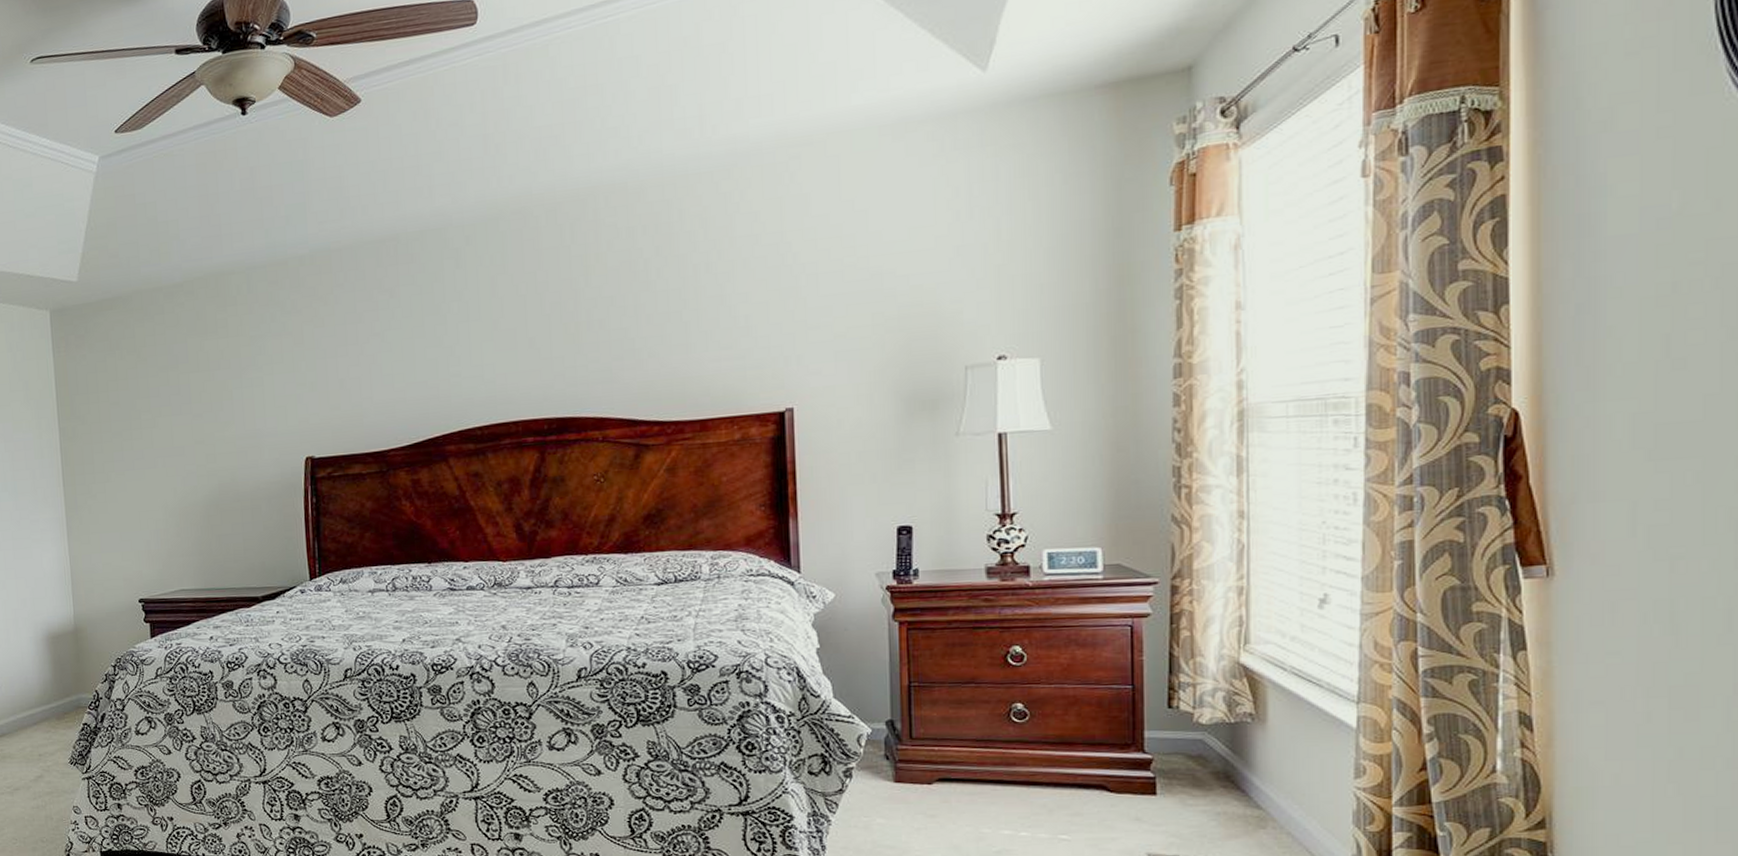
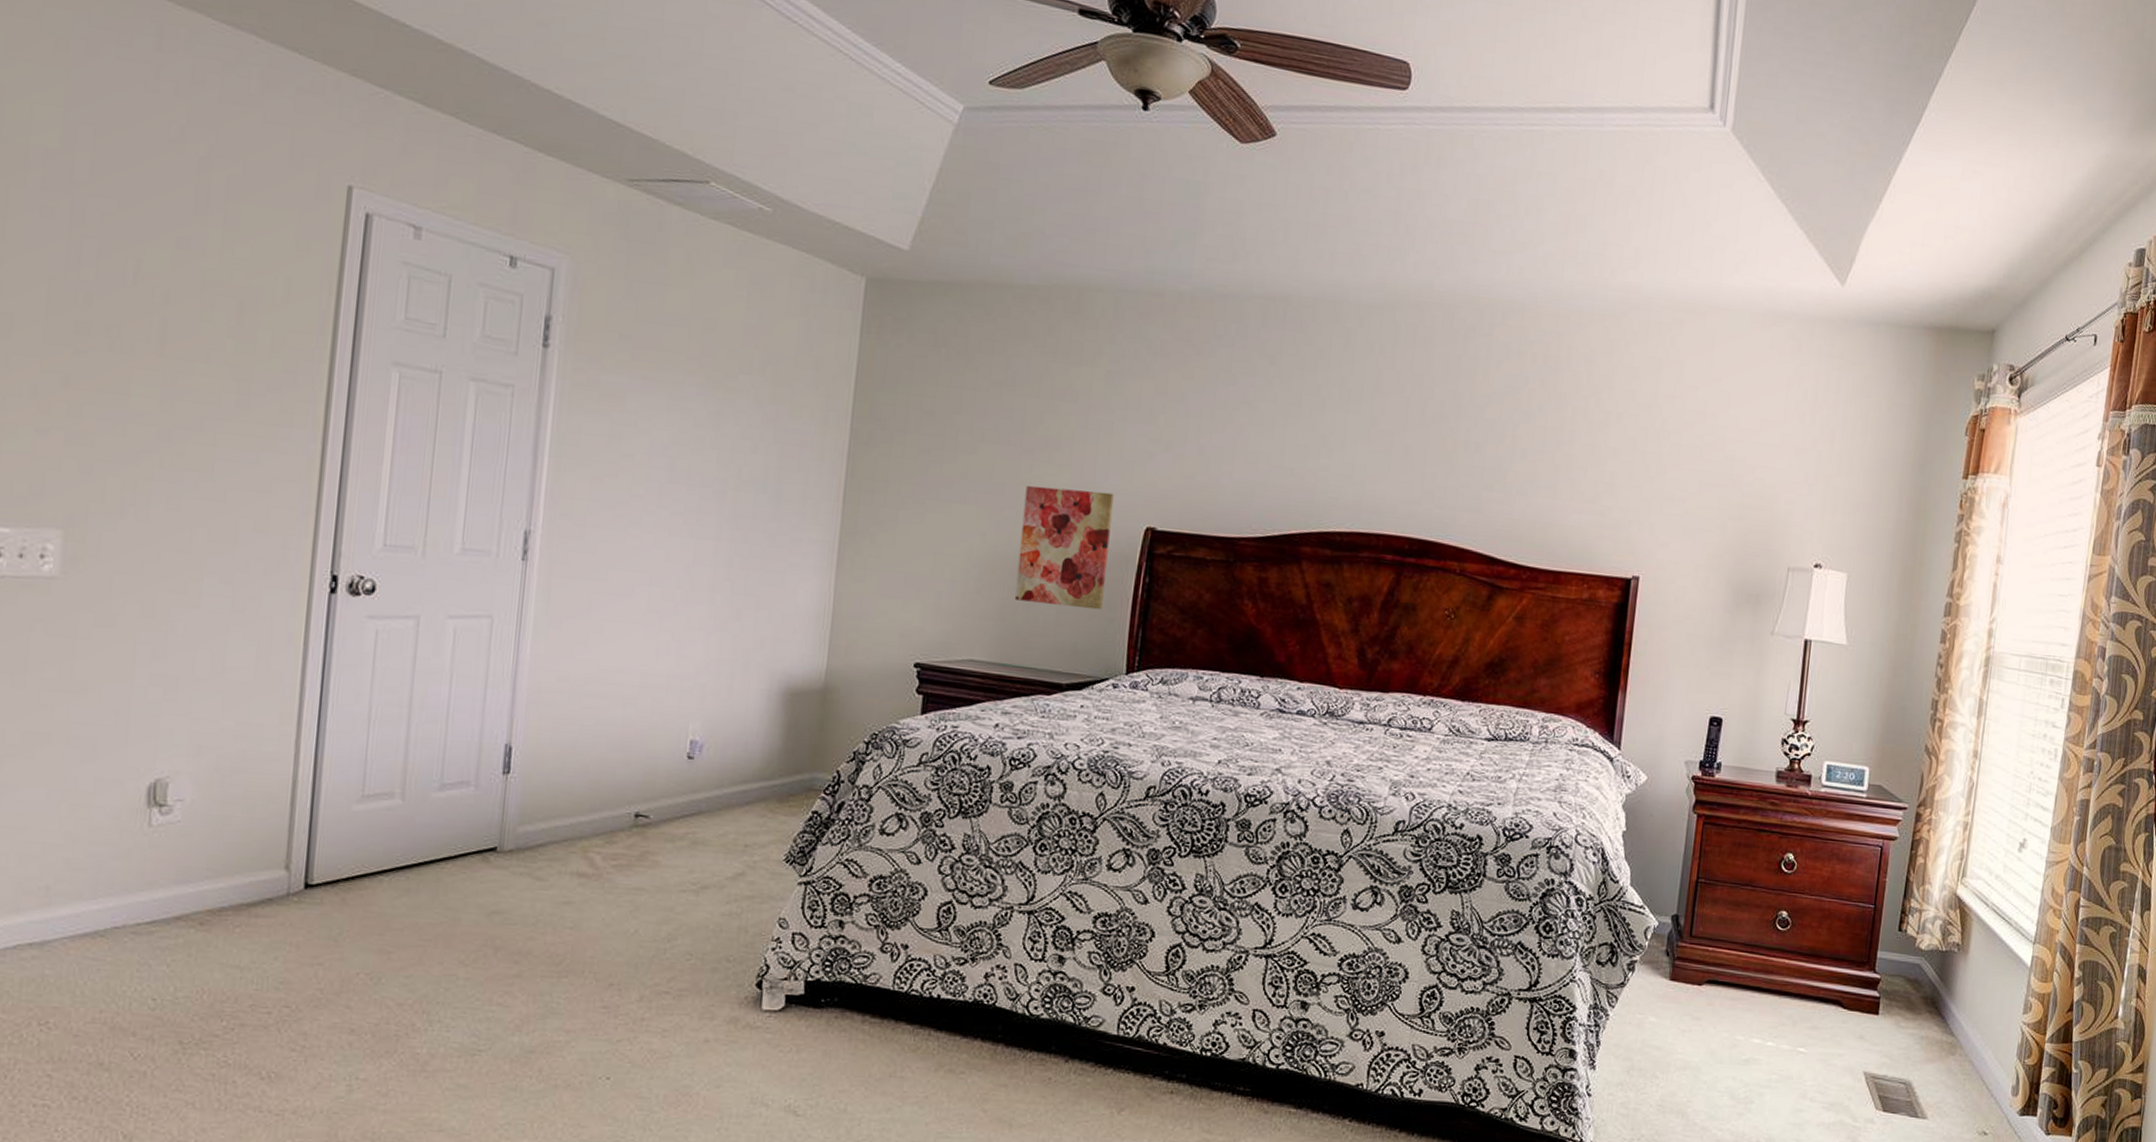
wall art: none [201,435,280,536] -> present [1014,485,1114,610]

